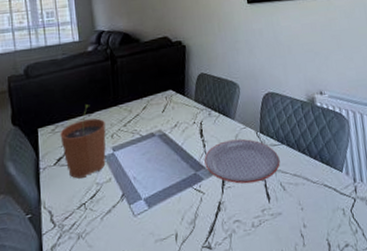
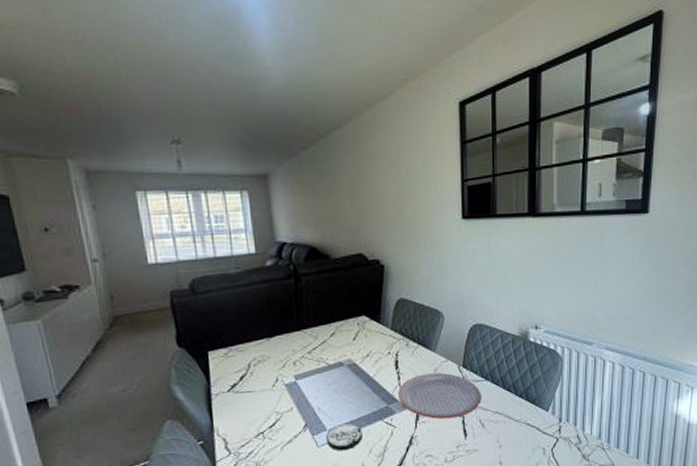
plant pot: present [60,104,106,179] -> none [234,327,287,407]
coaster: none [141,190,175,220] -> present [326,422,363,451]

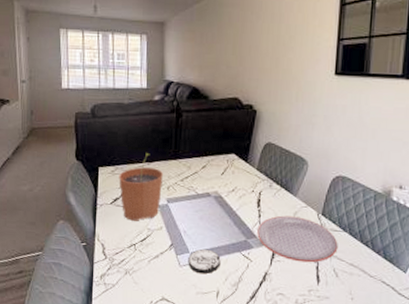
plant pot: none [234,327,287,407] -> present [119,153,163,221]

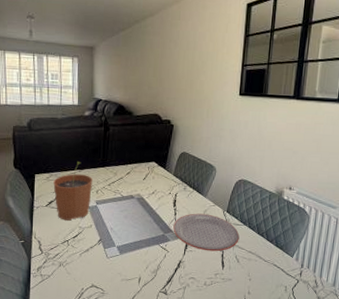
coaster: present [188,248,221,274] -> none [114,242,143,264]

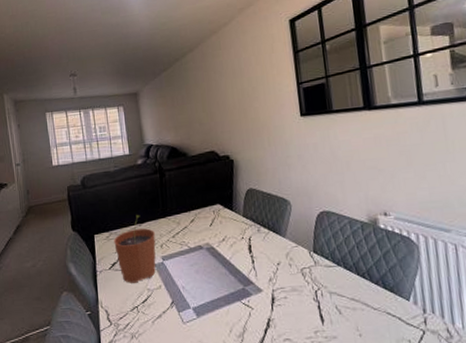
plate: present [173,213,240,252] -> none [253,257,336,304]

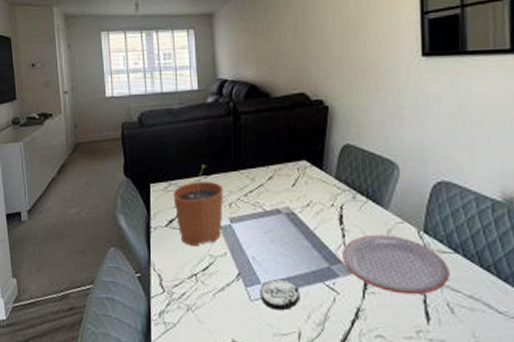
coaster: none [190,302,223,329] -> present [260,278,300,311]
plate: none [253,257,336,304] -> present [342,234,450,295]

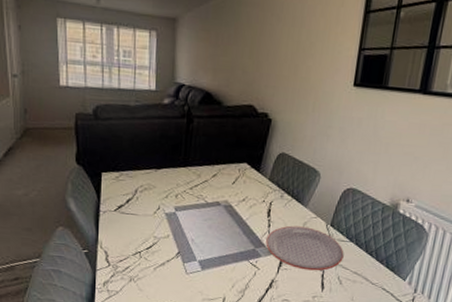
plant pot: present [173,165,223,246] -> none [123,159,171,229]
coaster: present [260,278,300,311] -> none [195,257,229,282]

